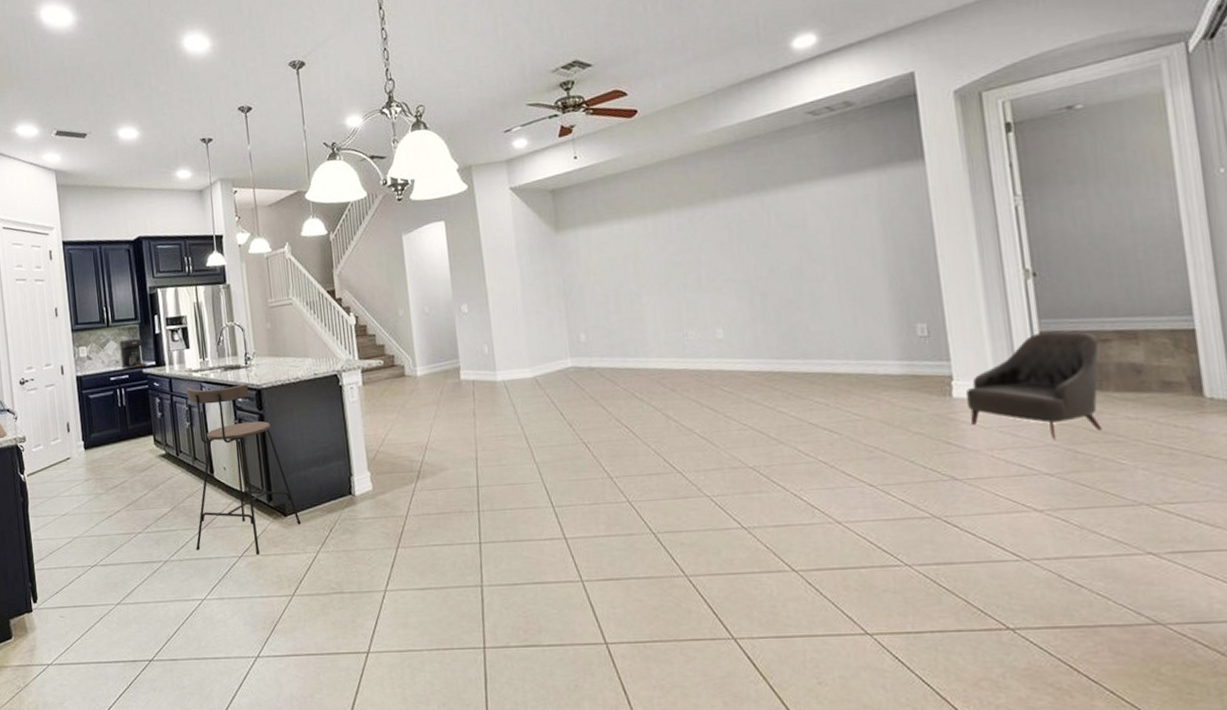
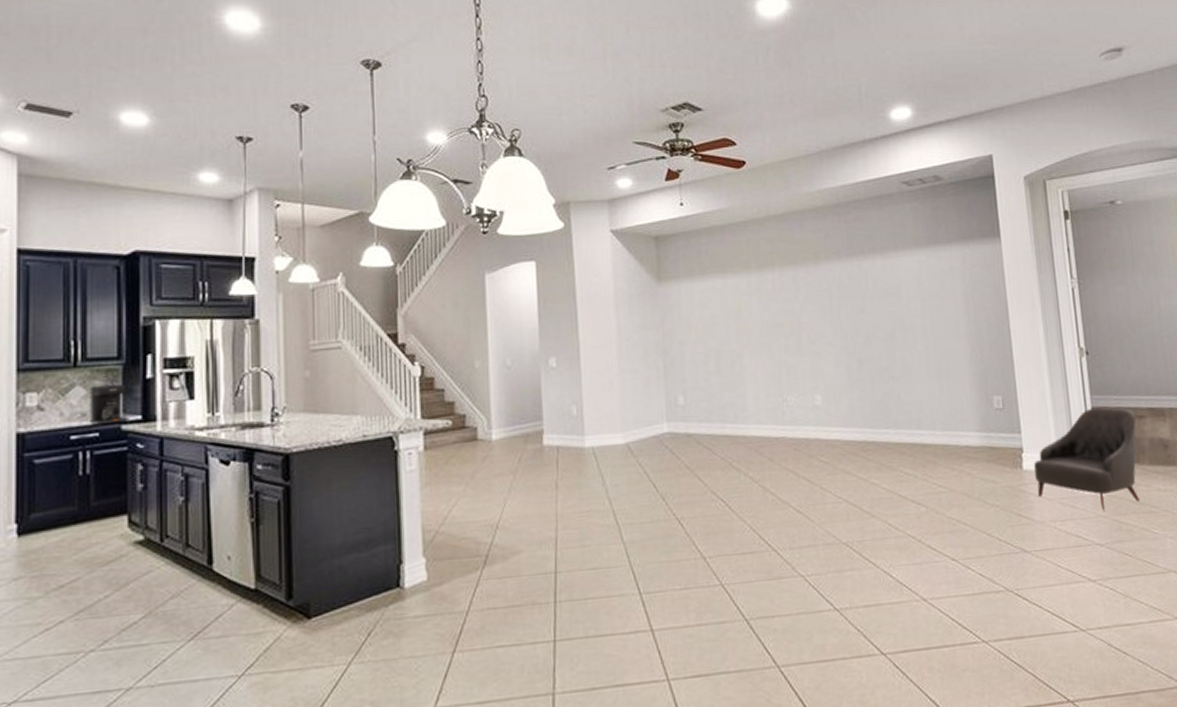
bar stool: present [185,384,301,555] -> none [176,447,329,672]

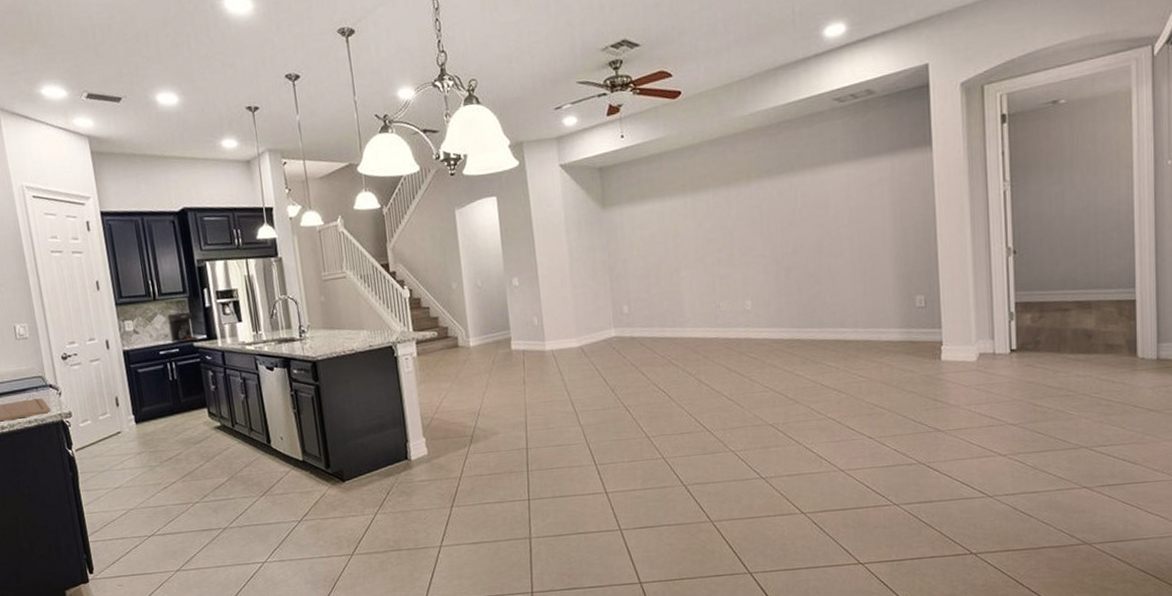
leather: present [1034,406,1140,510] -> none [953,301,1061,395]

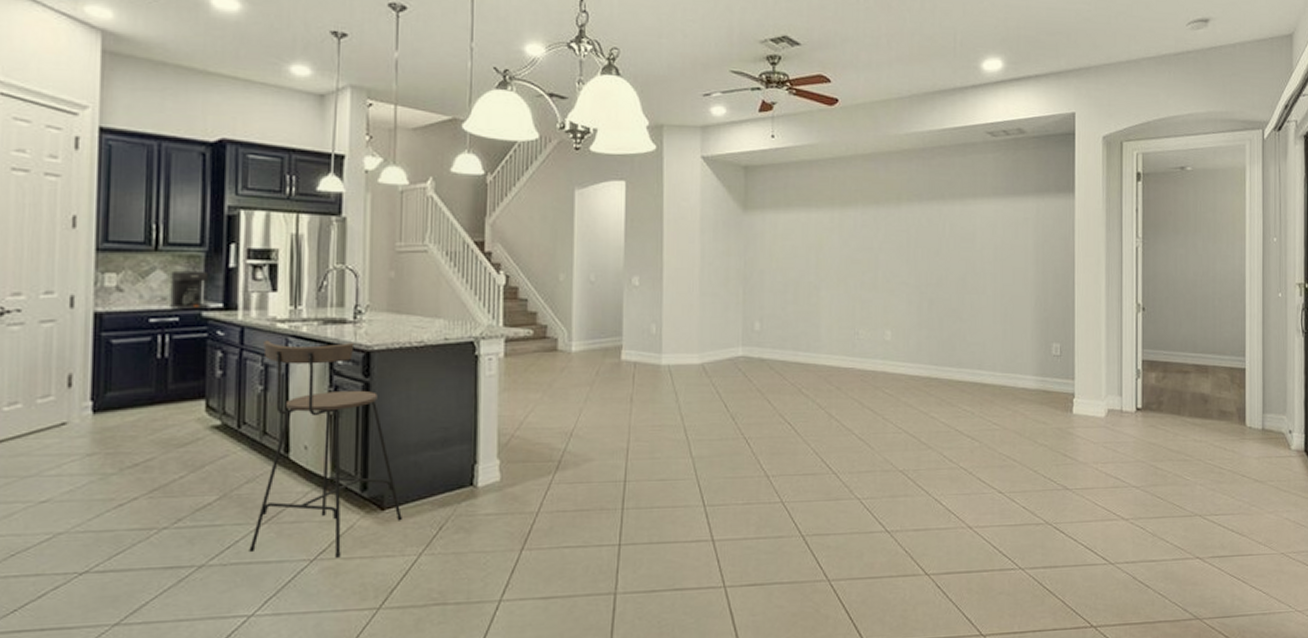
bar stool: none [239,356,359,519] -> present [249,340,402,558]

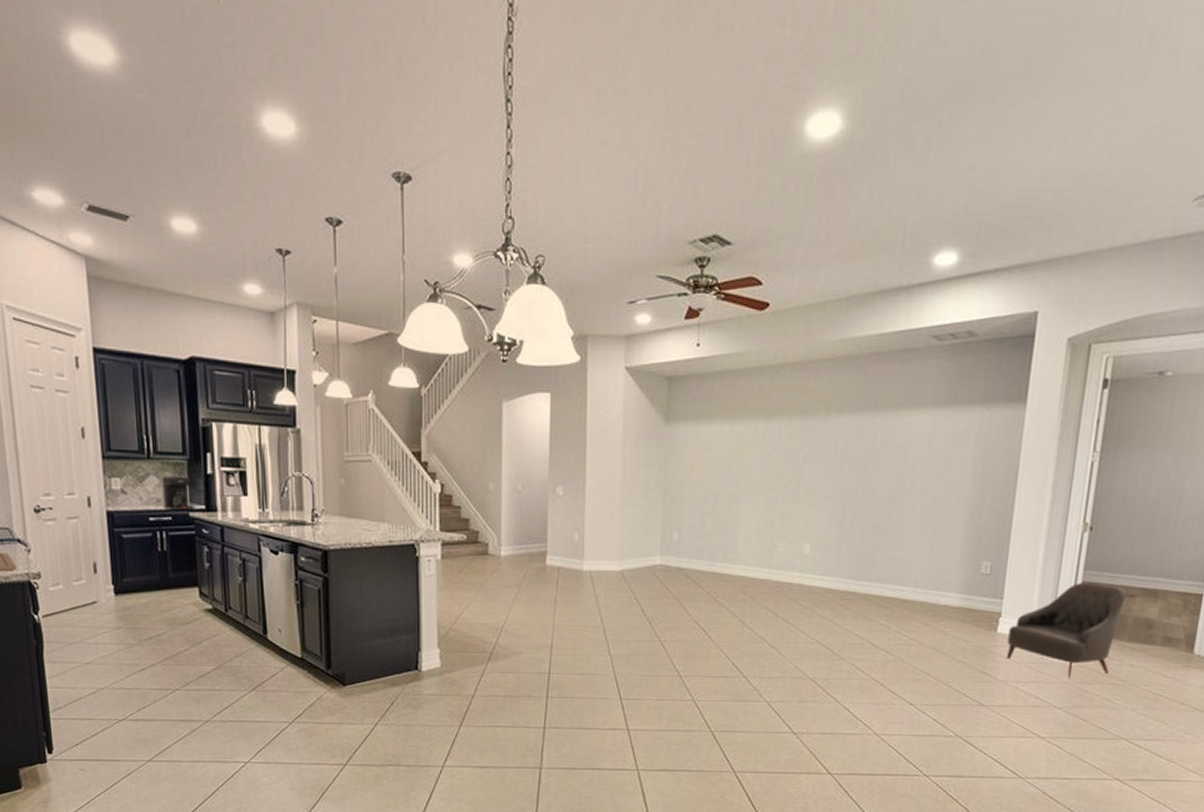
bar stool: present [249,340,402,558] -> none [240,538,360,722]
leather: none [1083,360,1181,456] -> present [1007,582,1127,678]

